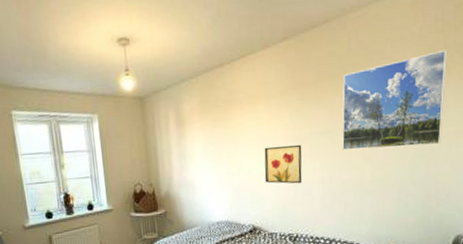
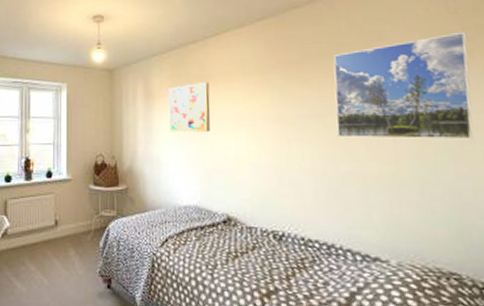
wall art: none [199,106,238,157] -> present [168,82,211,132]
wall art: present [264,144,302,184] -> none [241,126,288,171]

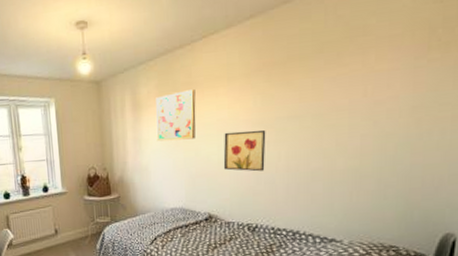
wall art: none [241,126,288,171] -> present [223,129,266,172]
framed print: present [333,31,474,140] -> none [313,22,447,137]

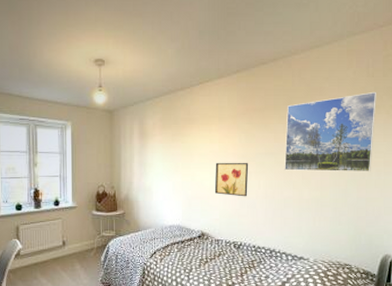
wall art: present [155,89,196,142] -> none [159,125,193,166]
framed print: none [313,22,447,137] -> present [284,91,377,172]

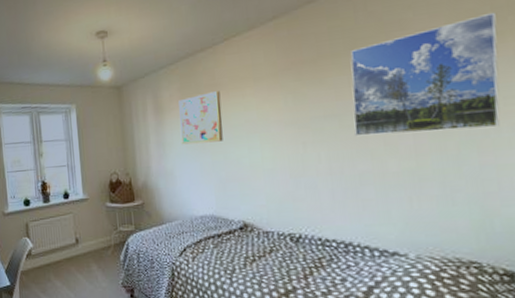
wall art: none [159,125,193,166] -> present [178,91,223,145]
wall art: present [214,162,249,197] -> none [254,130,304,175]

